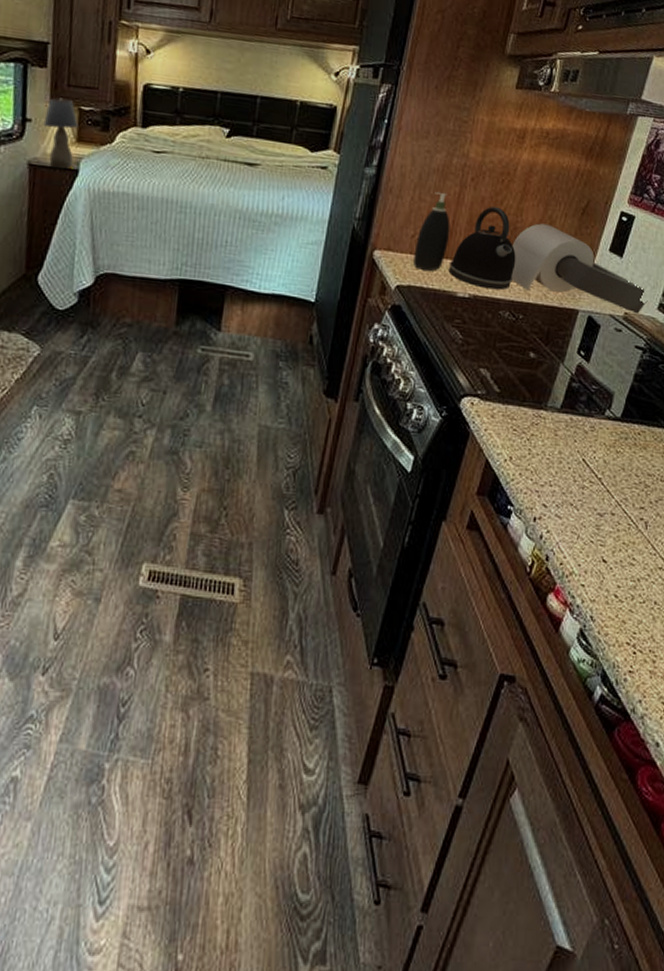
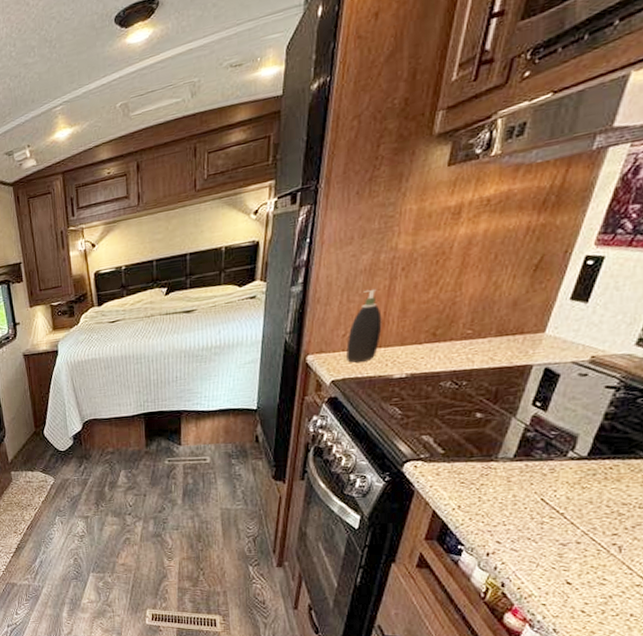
table lamp: present [43,97,79,170] -> none [28,300,53,354]
kettle: present [448,206,516,290] -> none [383,287,456,366]
paper towel holder: present [511,223,648,314] -> none [451,290,623,358]

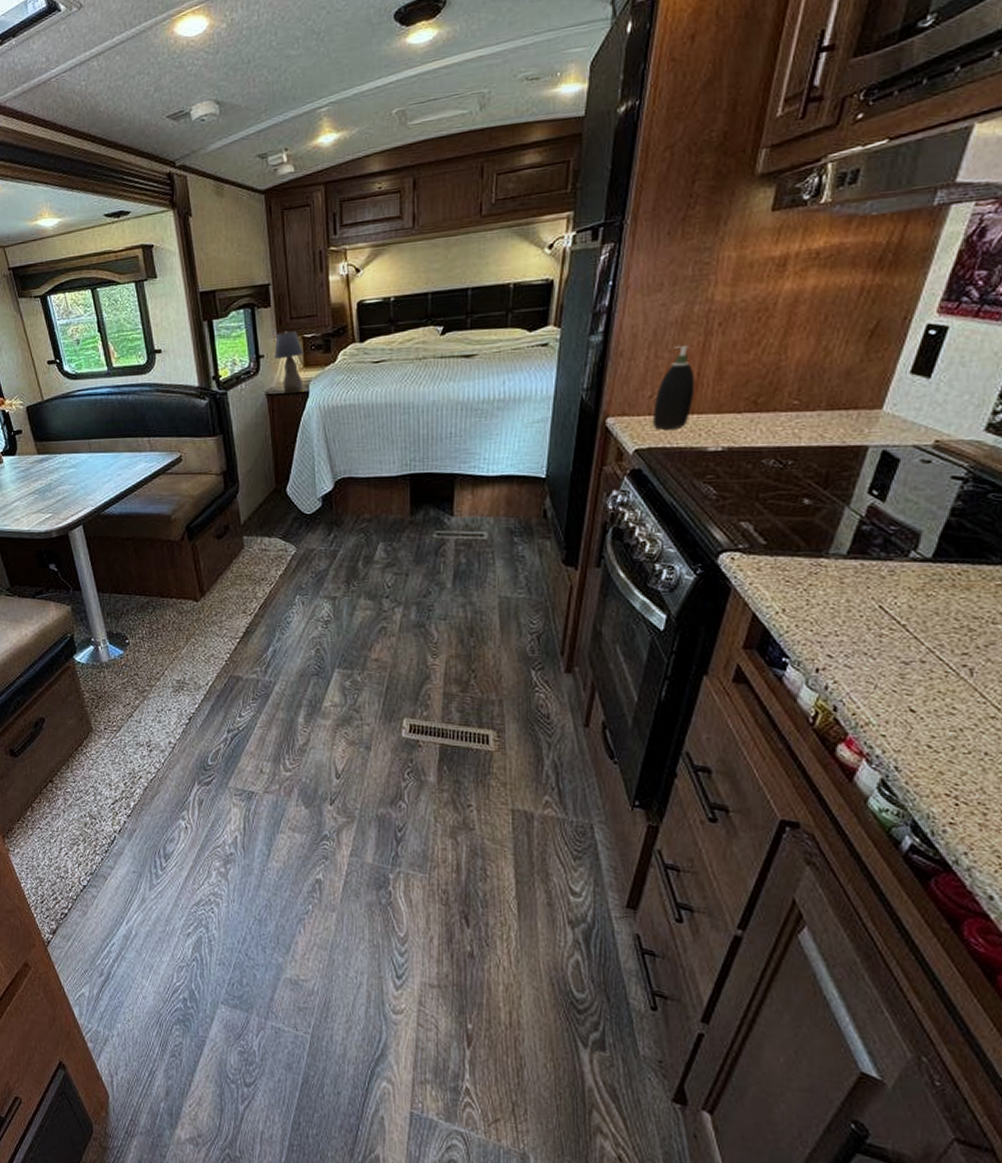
table lamp: none [28,300,53,354] -> present [274,330,304,394]

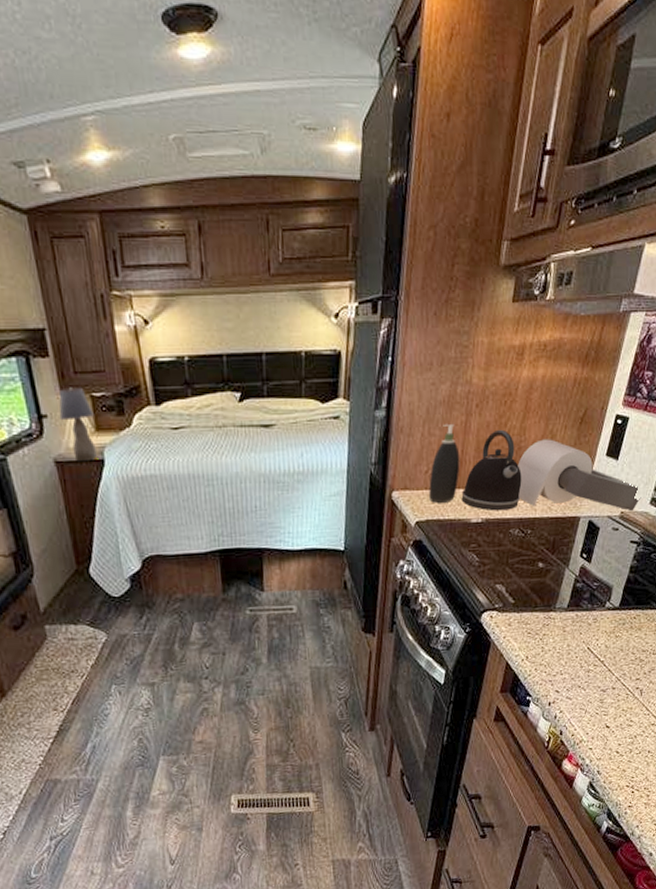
kettle: none [695,348,781,439] -> present [461,429,522,511]
paper towel holder: none [775,356,970,440] -> present [518,439,641,512]

